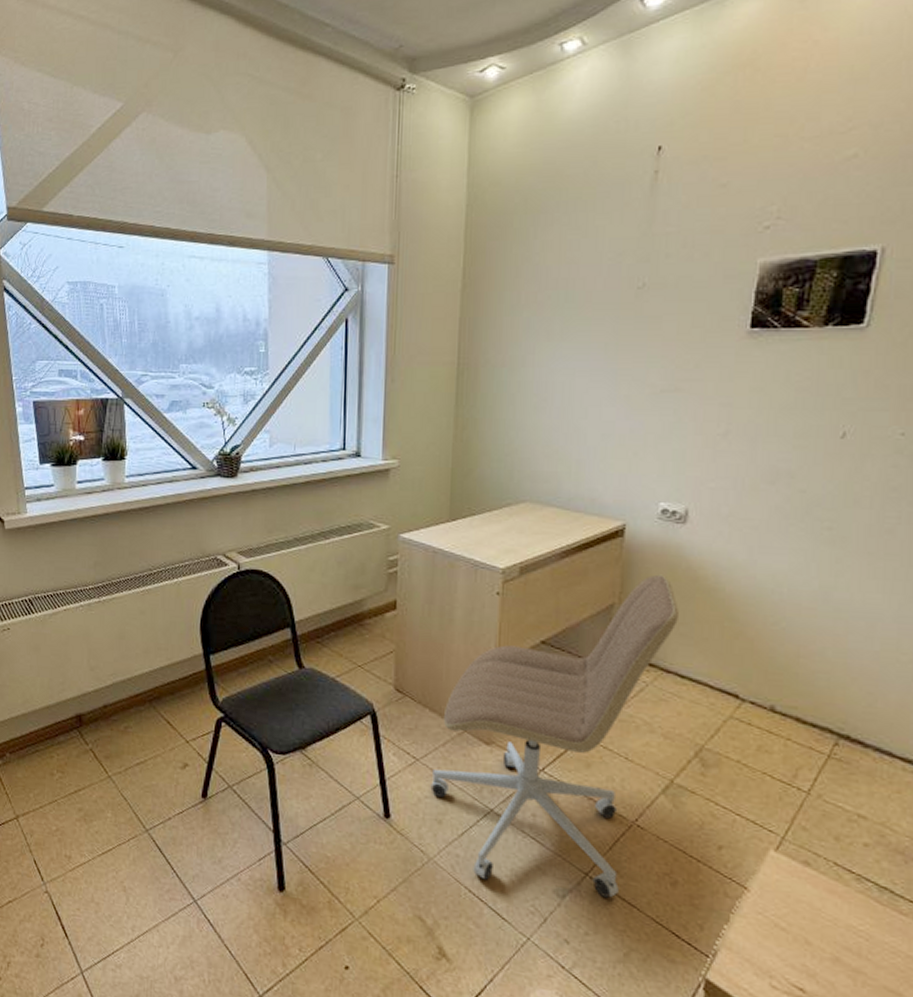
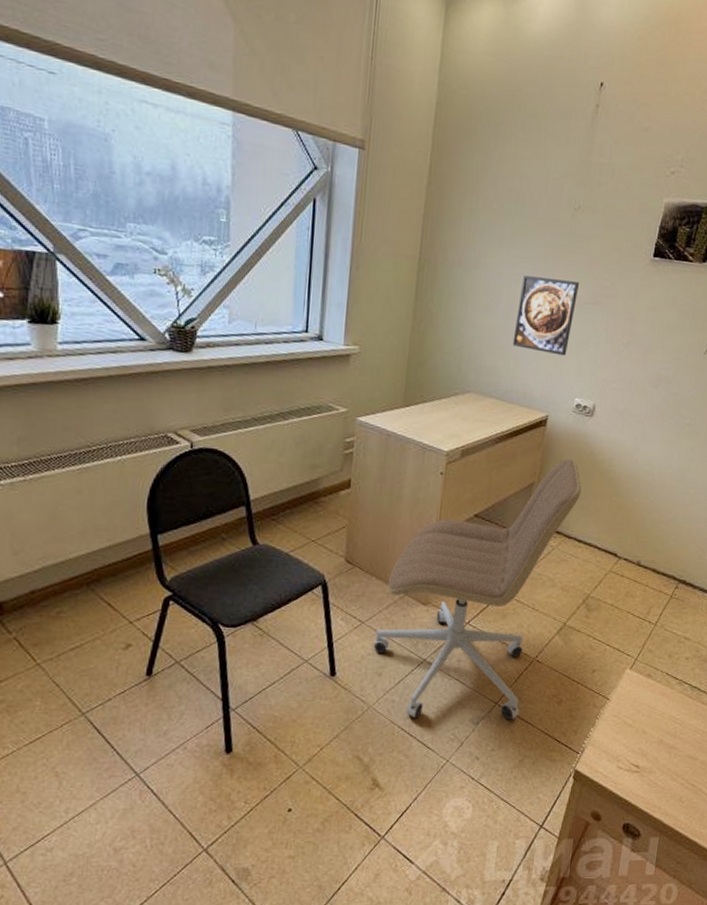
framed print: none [573,368,653,454] -> present [512,275,580,356]

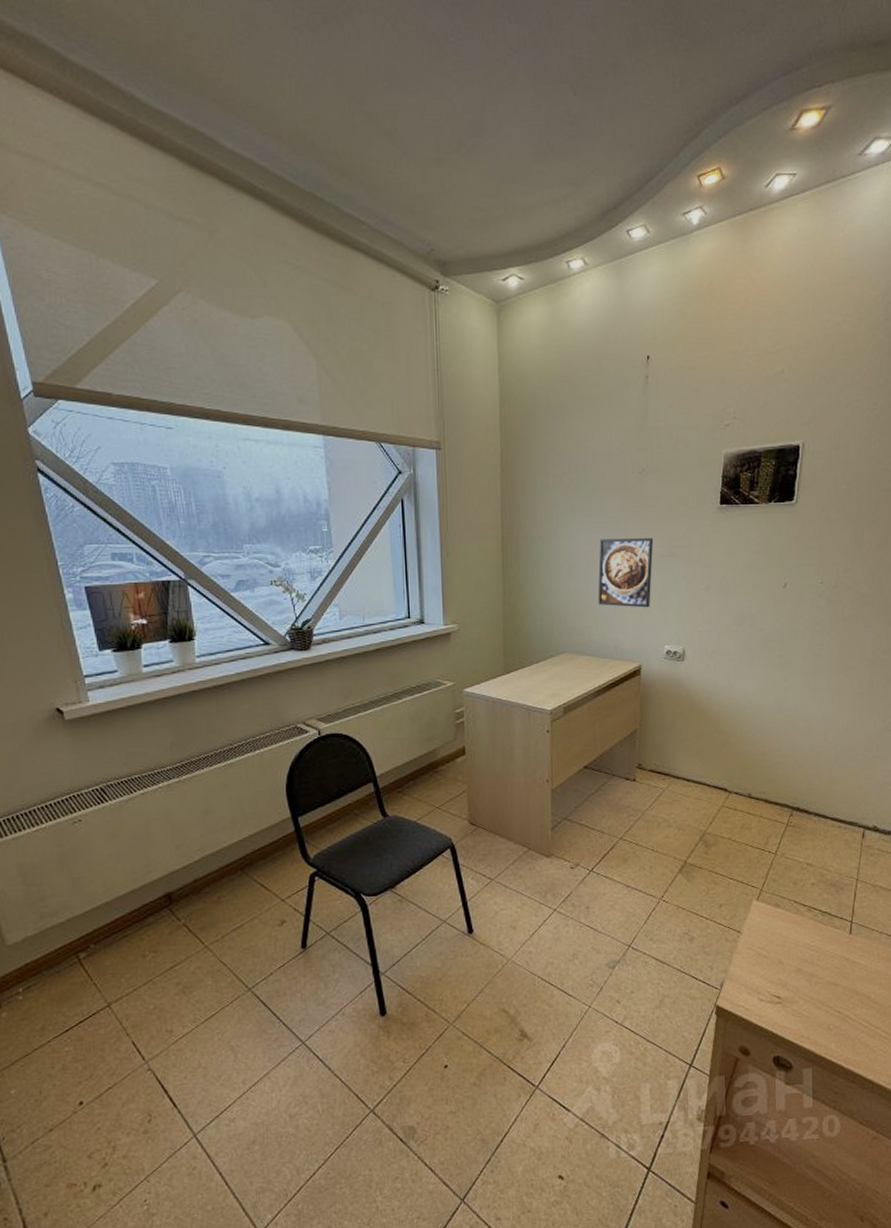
office chair: present [373,458,582,720] -> none [505,702,683,967]

